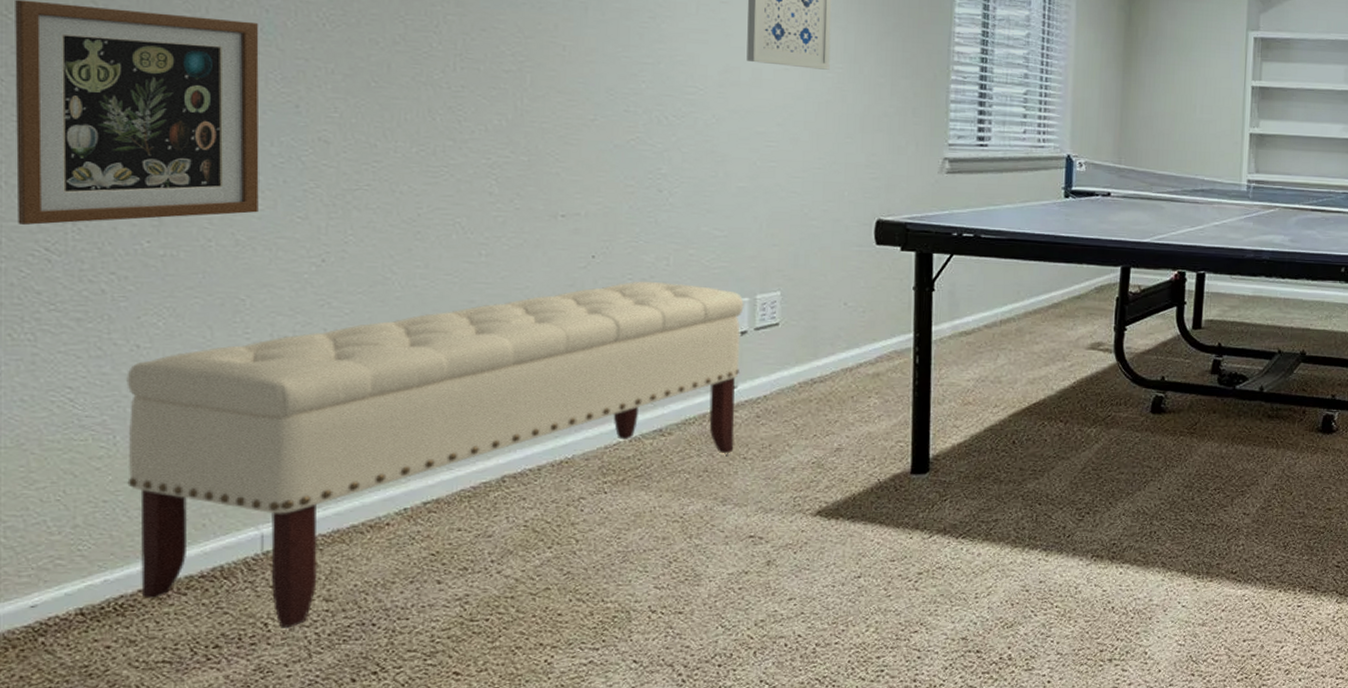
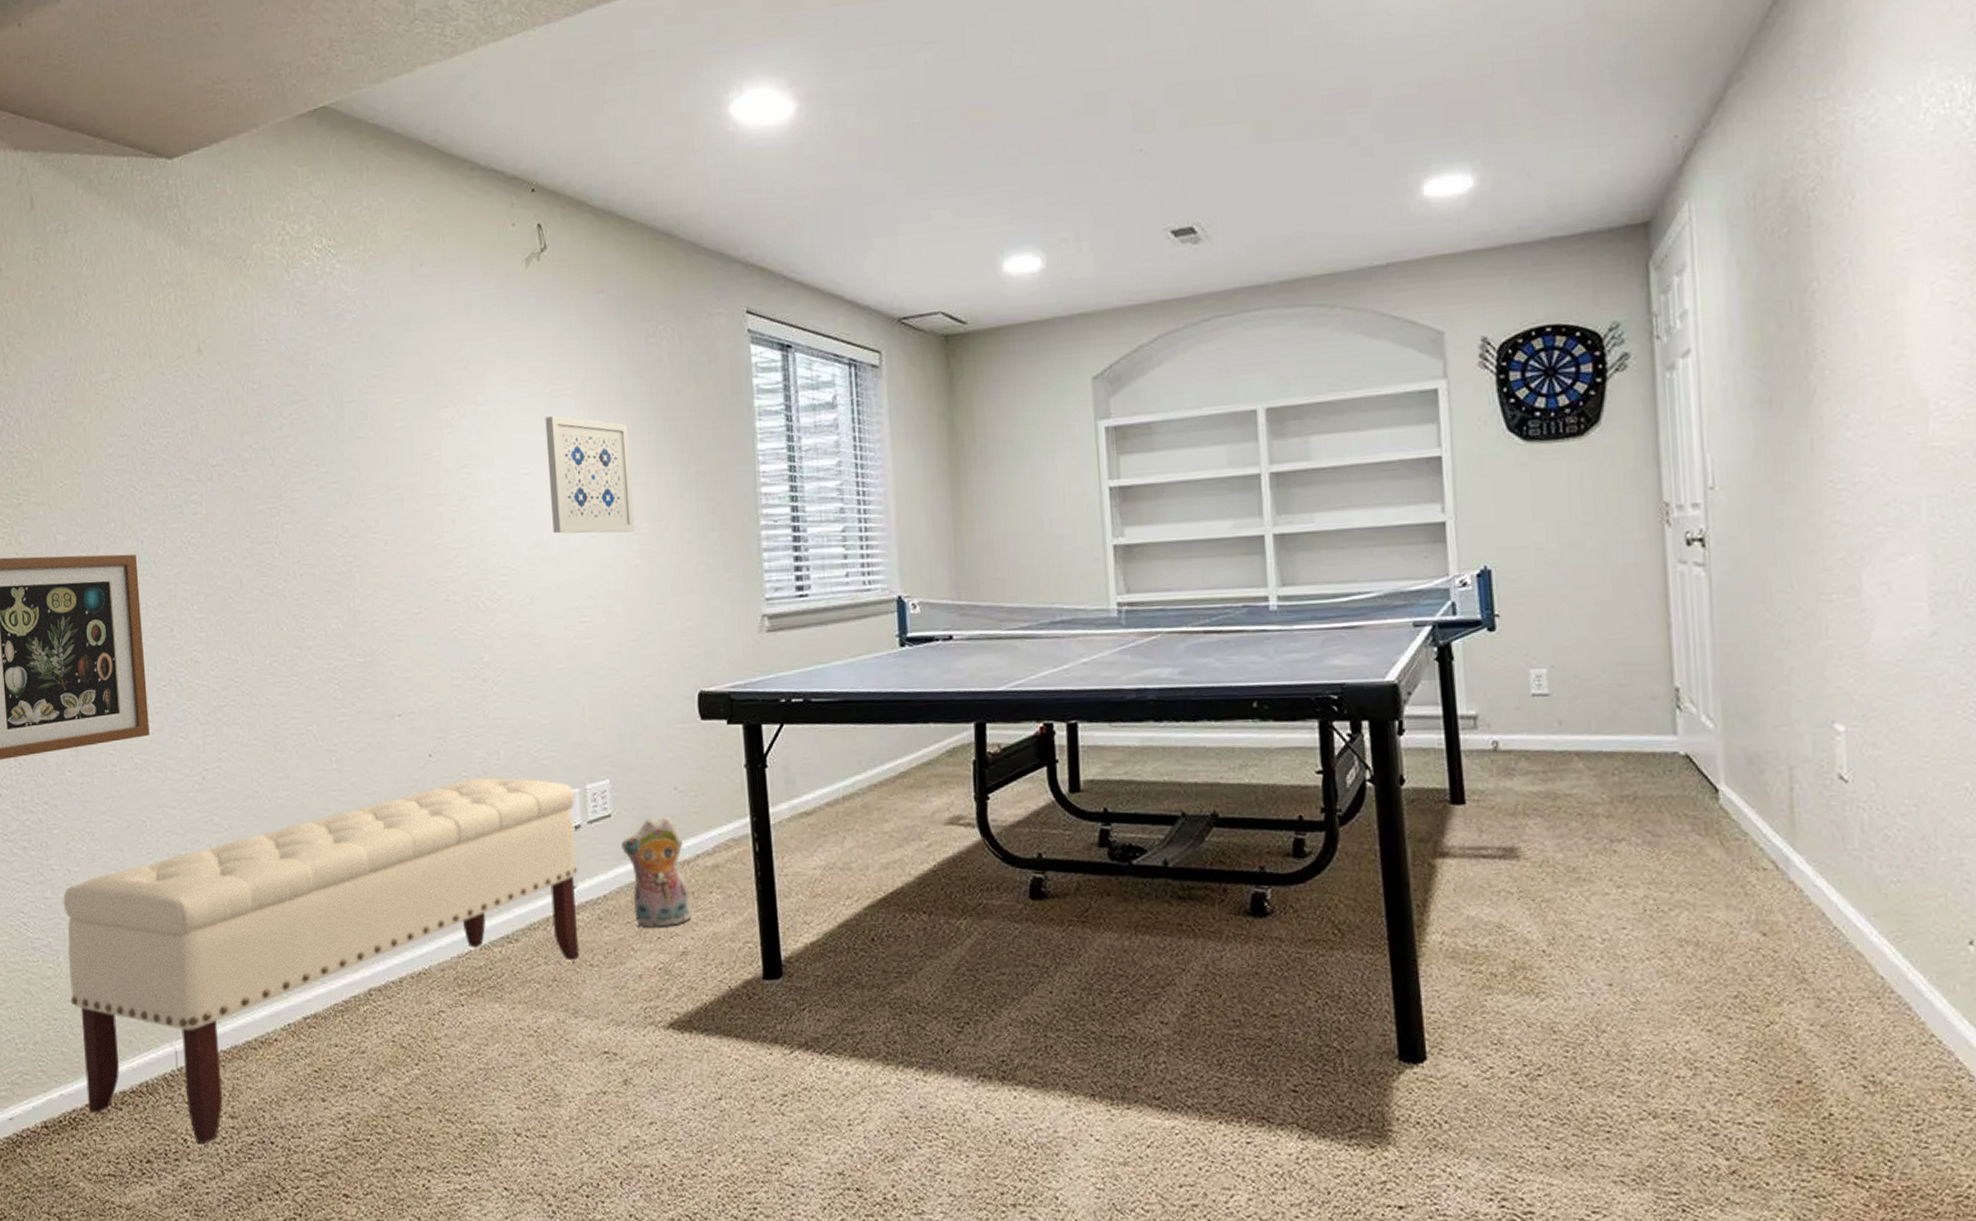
plush toy: none [786,327,849,426] -> present [621,815,691,928]

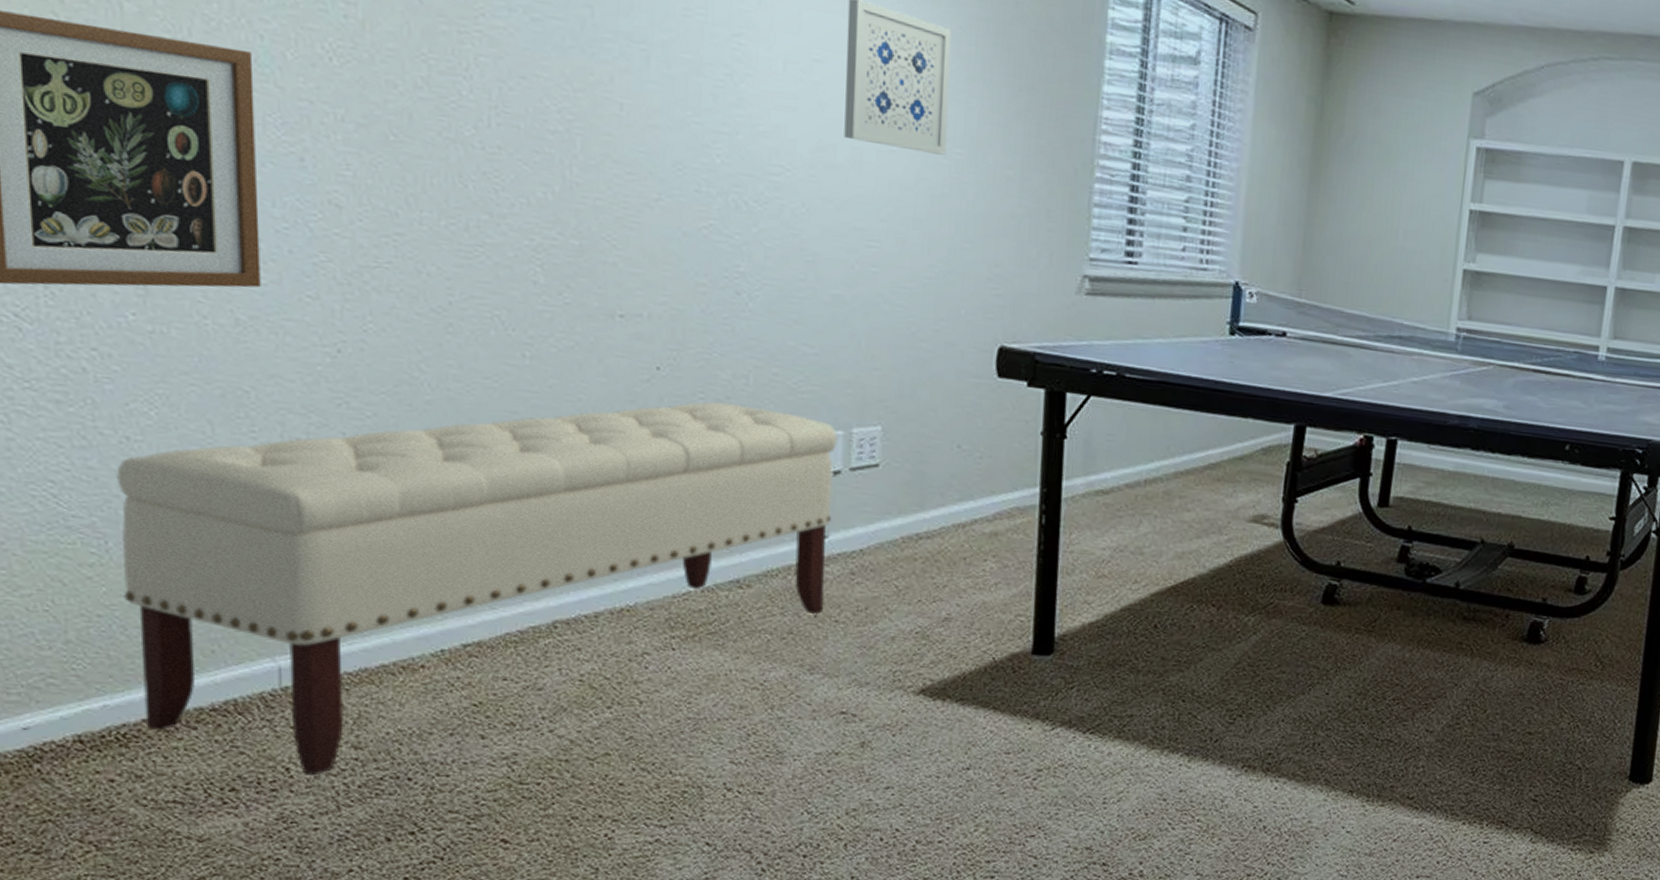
plush toy: present [621,815,691,928] -> none [887,473,961,591]

